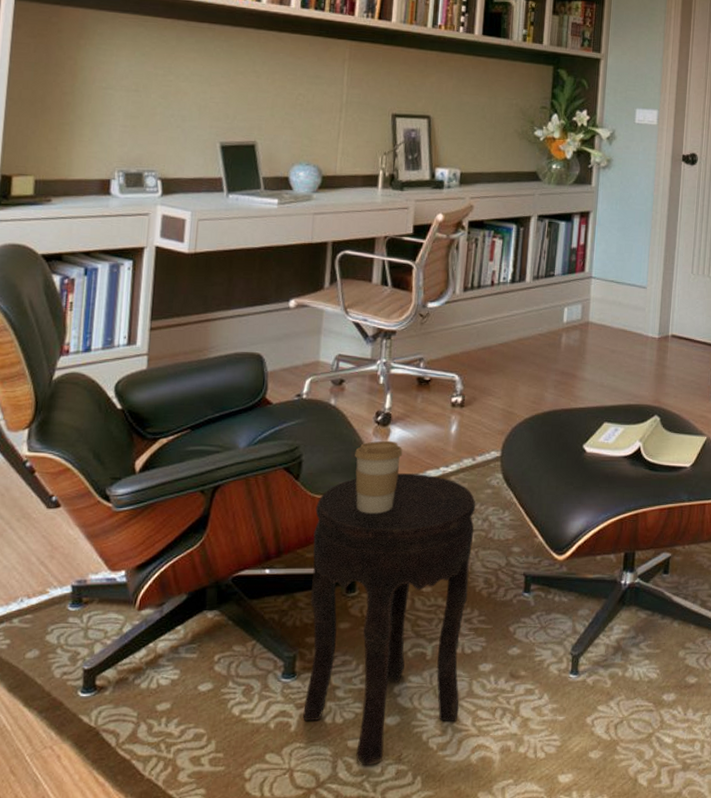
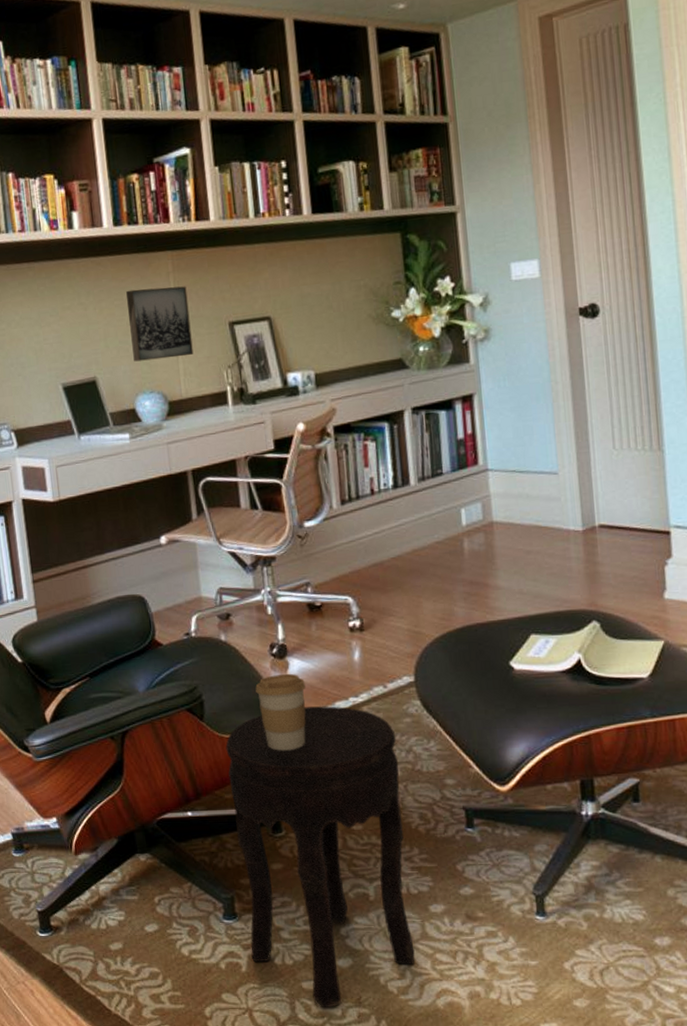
wall art: none [296,68,359,138] -> present [126,286,194,362]

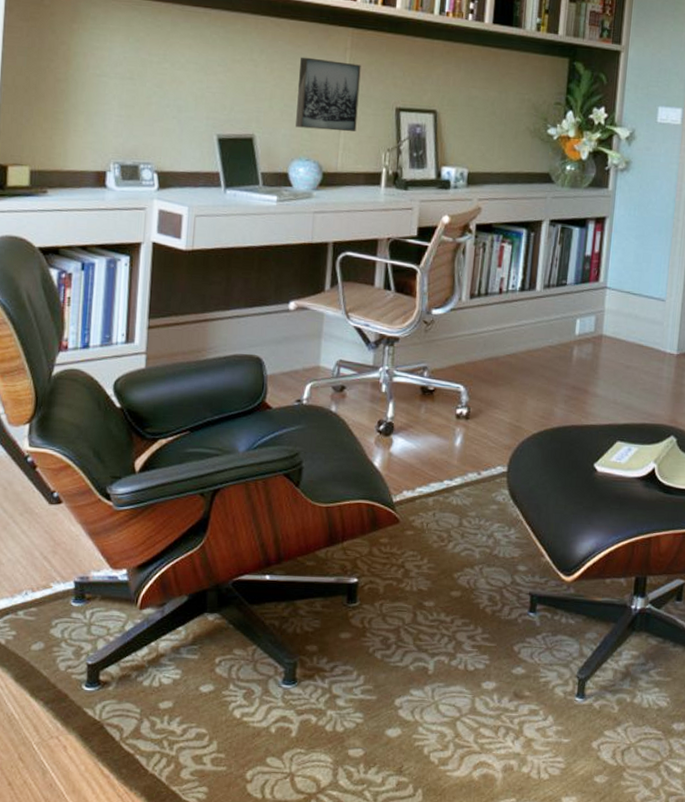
side table: present [225,706,415,1008] -> none [303,485,481,776]
coffee cup: present [255,673,306,751] -> none [356,450,405,525]

